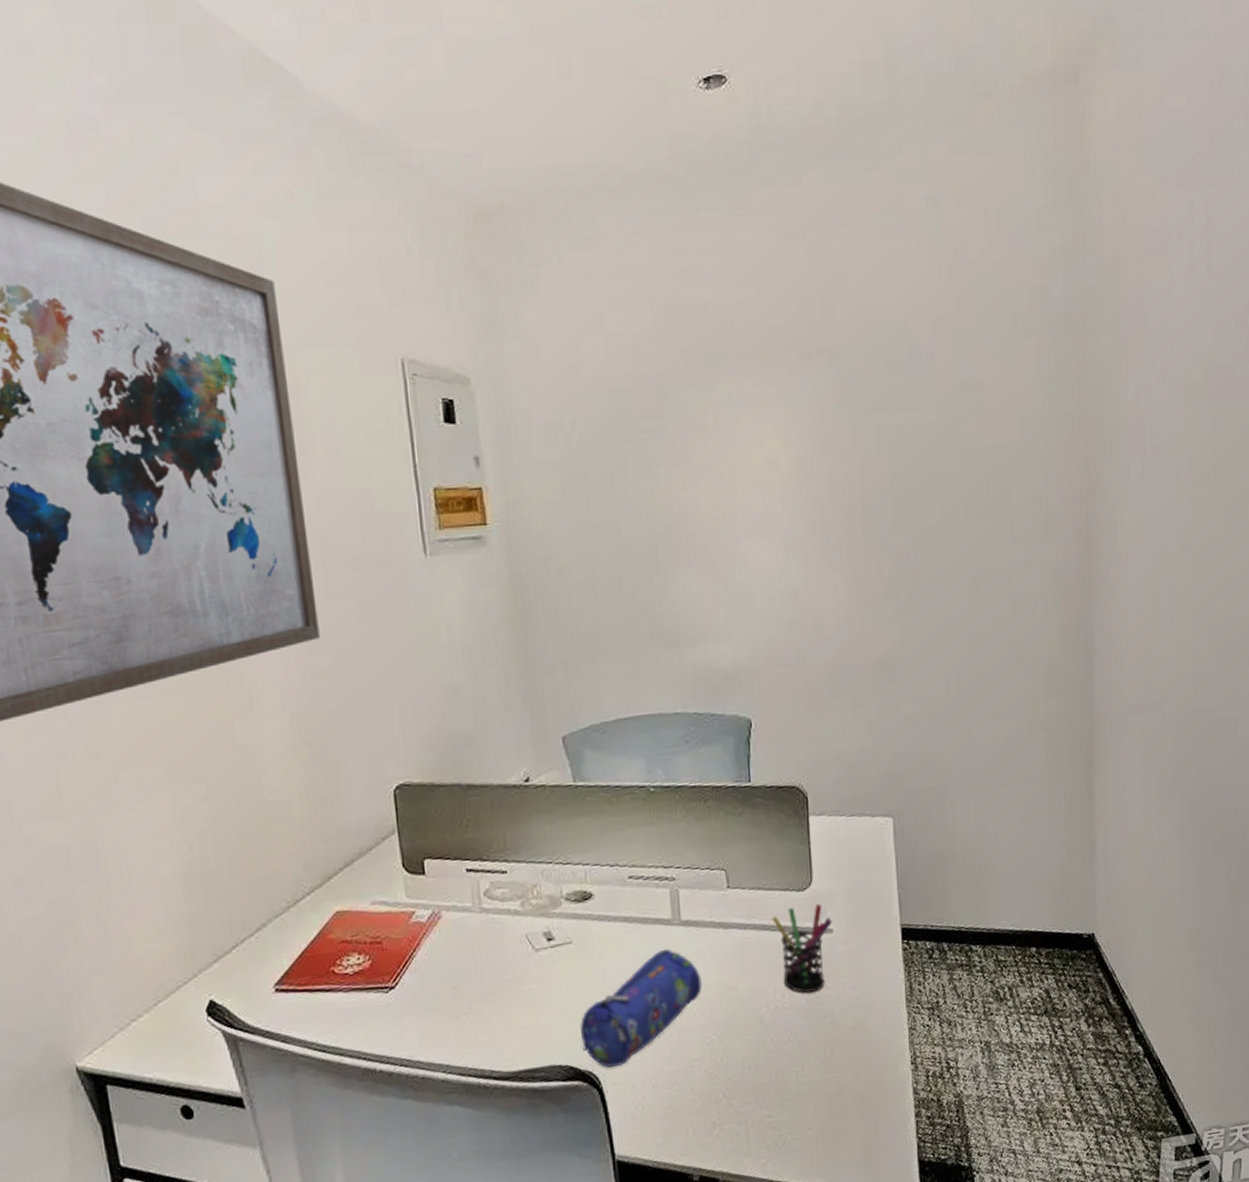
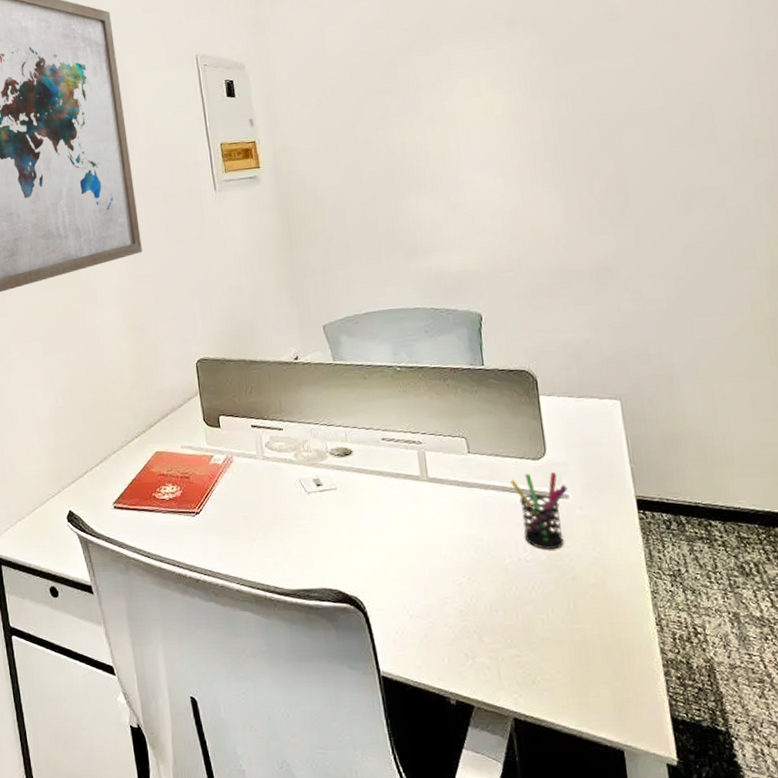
pencil case: present [580,948,702,1068] -> none [346,500,450,596]

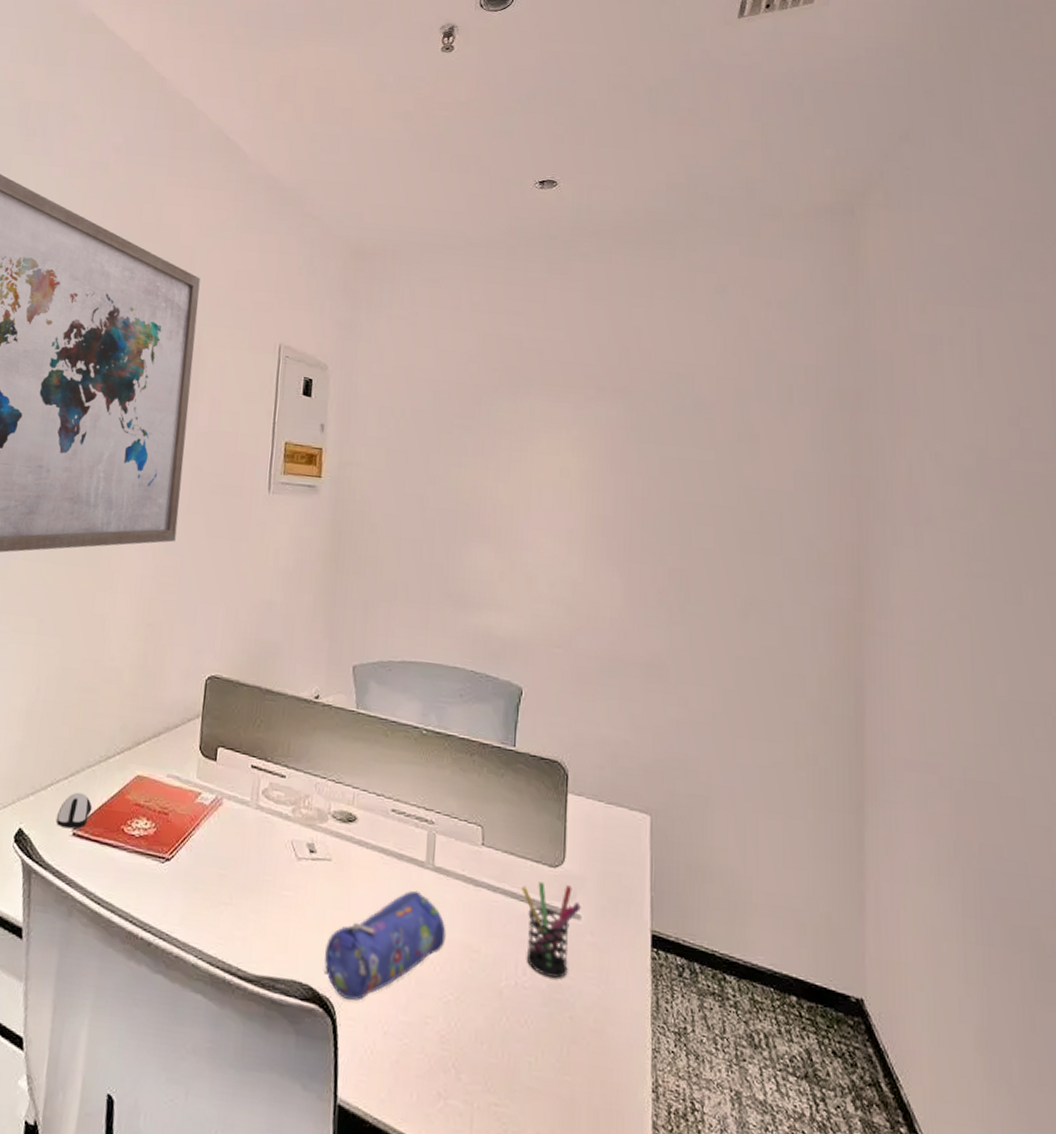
computer mouse: none [97,474,125,503] -> present [56,792,93,829]
pencil case: none [346,500,450,596] -> present [324,890,446,1001]

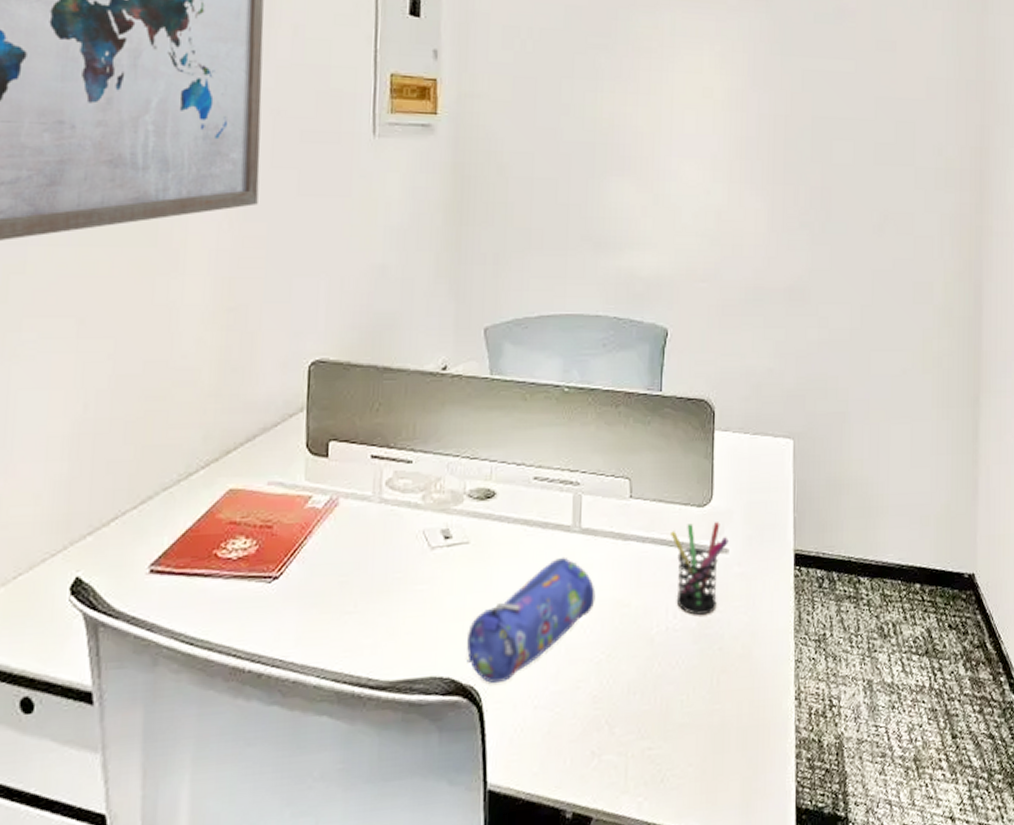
computer mouse: present [56,792,93,829] -> none [127,521,174,565]

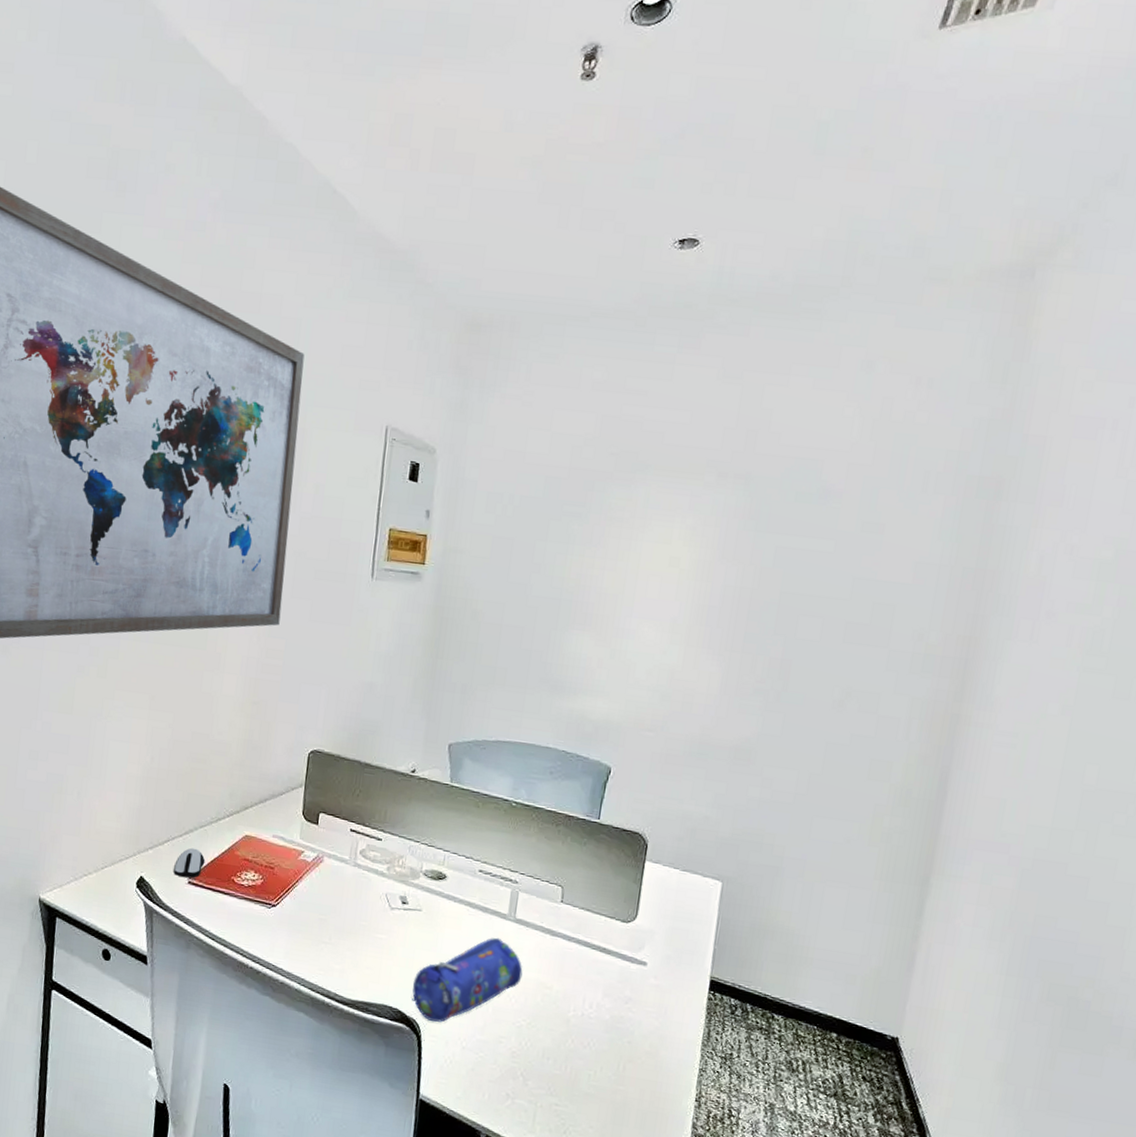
computer mouse: none [127,521,174,565] -> present [173,847,206,878]
pen holder: present [671,522,728,615] -> none [593,934,648,1012]

